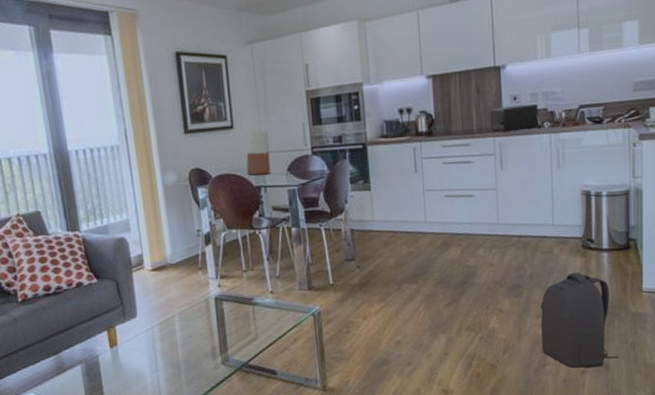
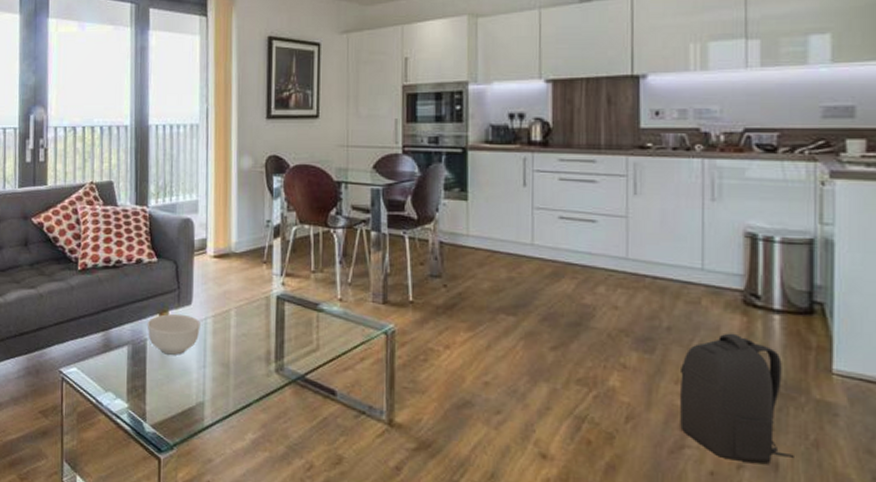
bowl: none [96,327,148,366] -> present [147,314,200,355]
vase: present [246,130,271,176] -> none [328,122,356,170]
toaster: present [490,103,538,133] -> none [623,121,687,152]

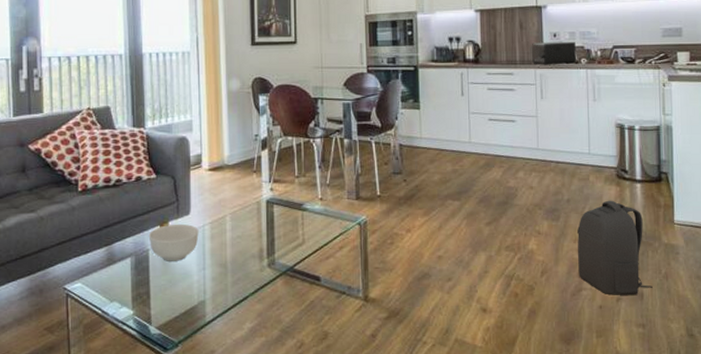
toaster: none [623,121,687,152] -> present [532,41,576,65]

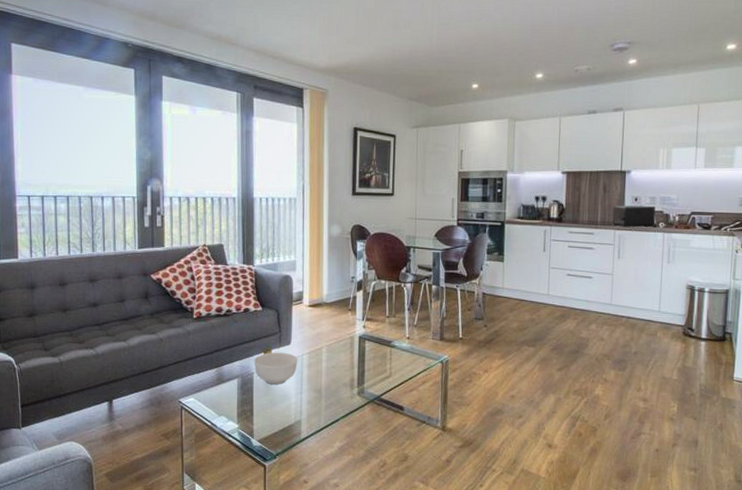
backpack: present [576,200,653,295] -> none [639,355,707,442]

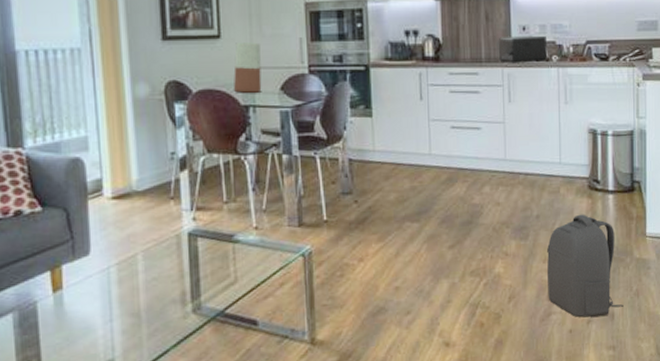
bowl: present [253,352,298,385] -> none [35,267,103,315]
vase: none [401,199,422,237] -> present [234,42,262,93]
backpack: none [639,355,707,442] -> present [546,214,624,318]

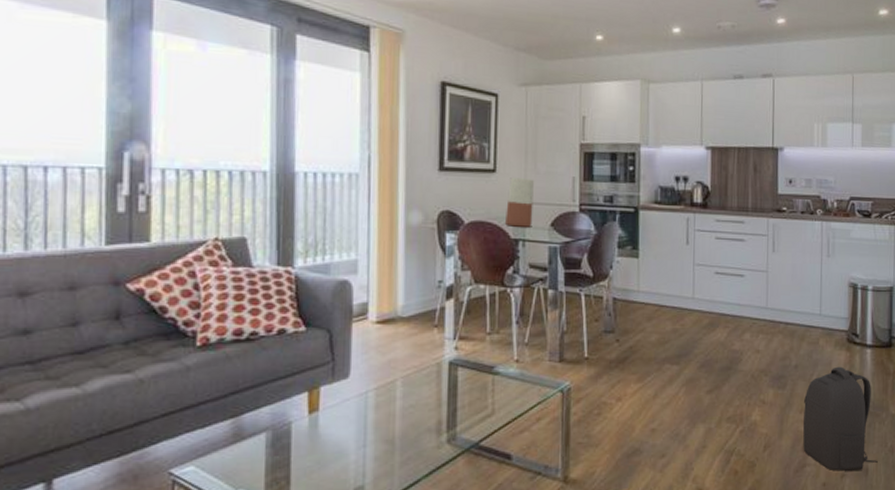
toaster: present [499,35,547,63] -> none [765,188,812,215]

